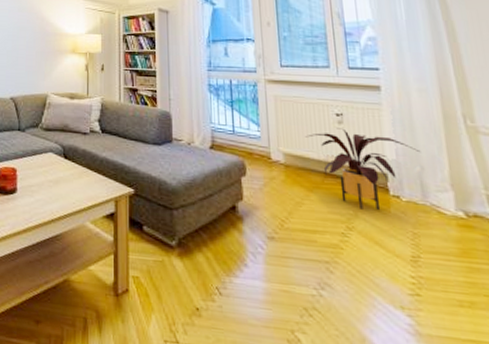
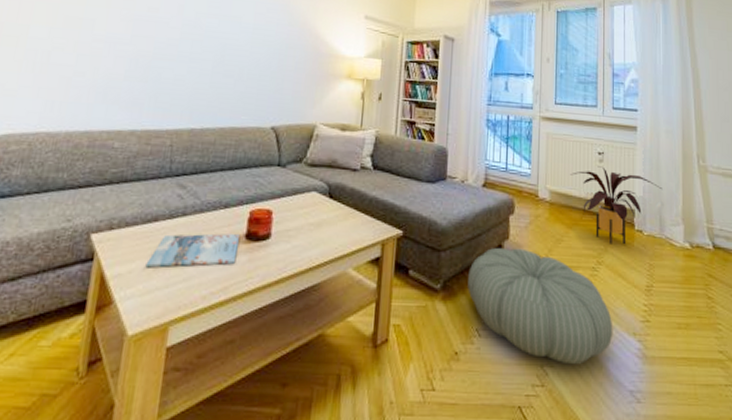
pouf: none [203,208,375,334] -> present [468,247,613,365]

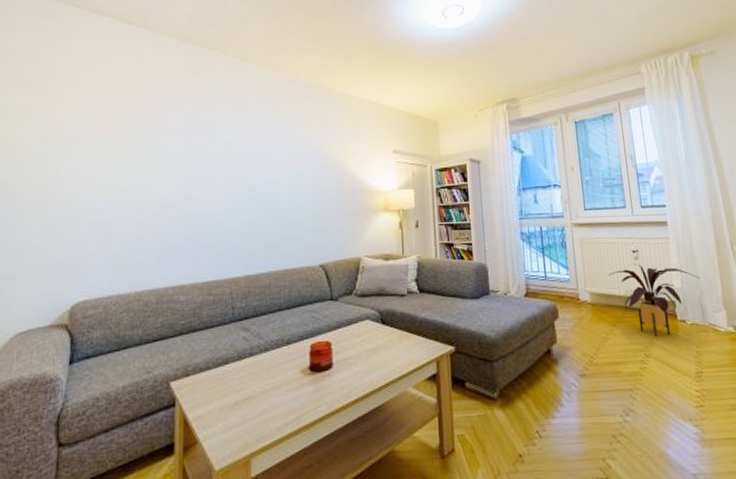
magazine: present [145,233,241,268] -> none [222,366,305,407]
pouf: present [468,247,613,365] -> none [522,350,670,455]

